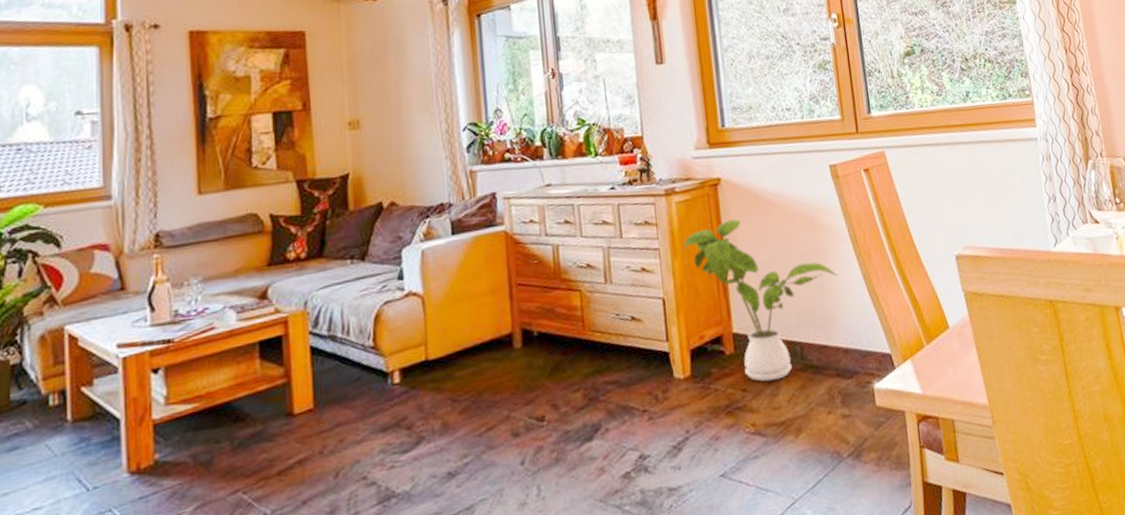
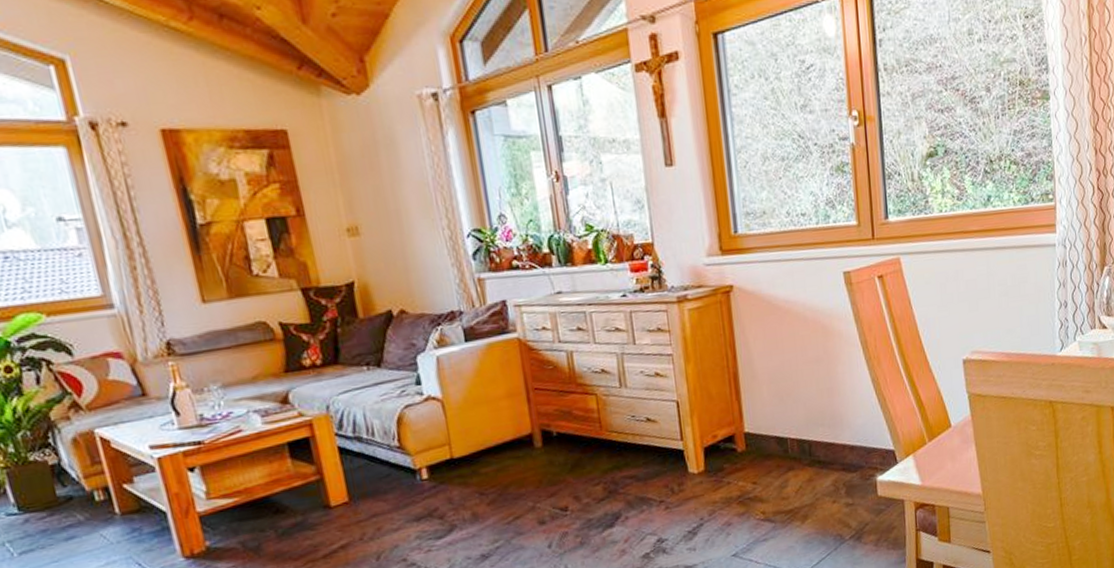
house plant: present [682,219,838,382] -> none [695,326,847,476]

